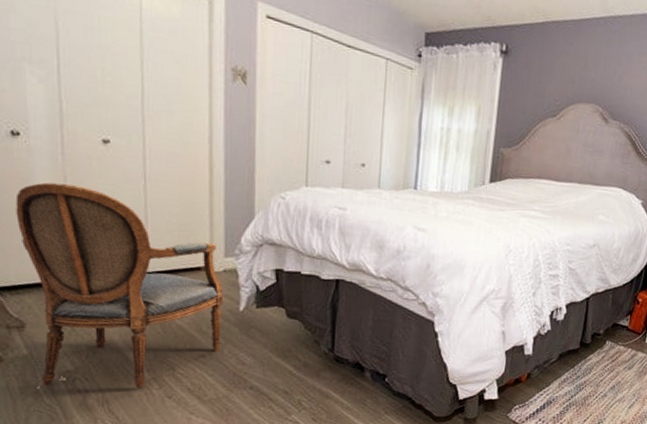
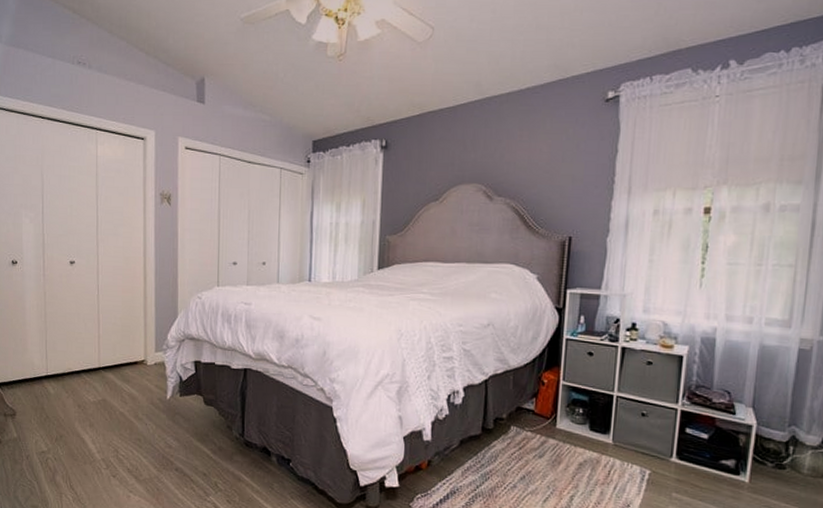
armchair: present [15,182,224,389] -> none [13,298,155,468]

